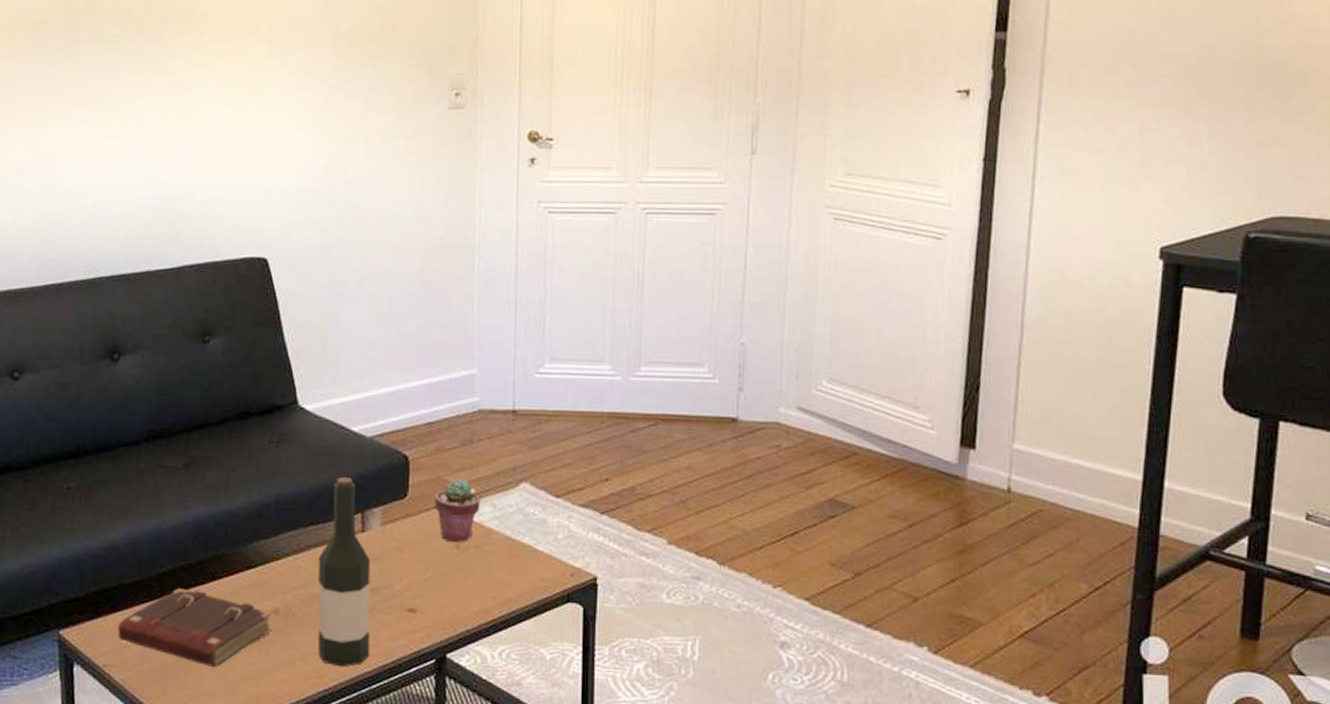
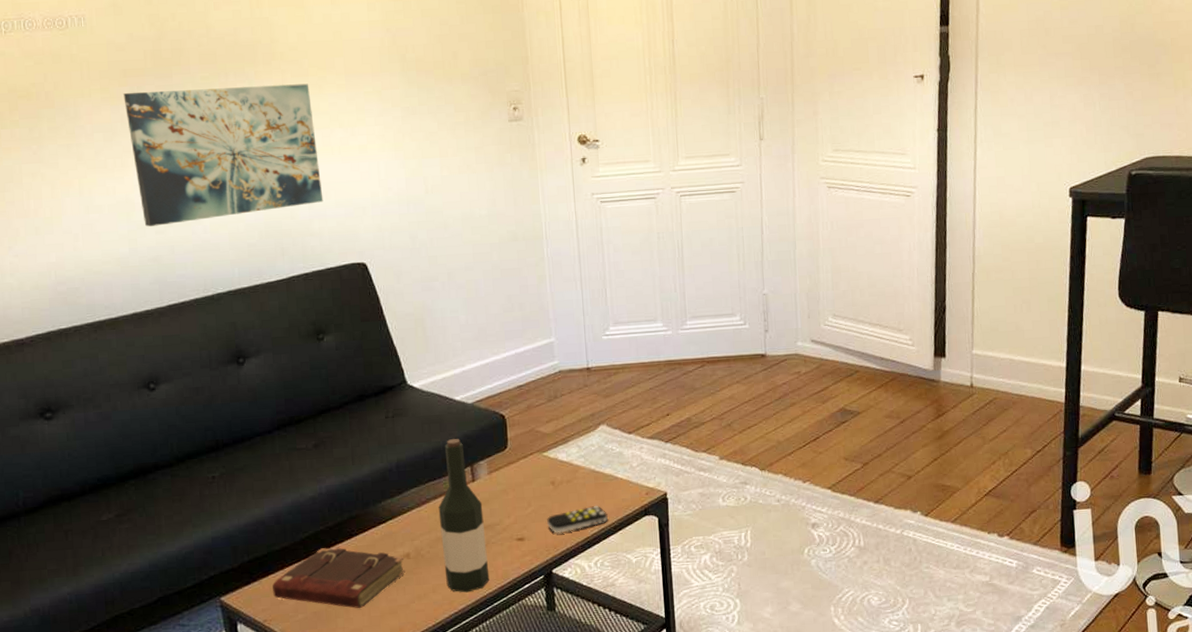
wall art: none [27,46,228,195] -> present [123,83,324,227]
potted succulent: present [434,479,480,543] -> none [530,428,568,481]
remote control: none [446,581,521,610] -> present [547,506,608,533]

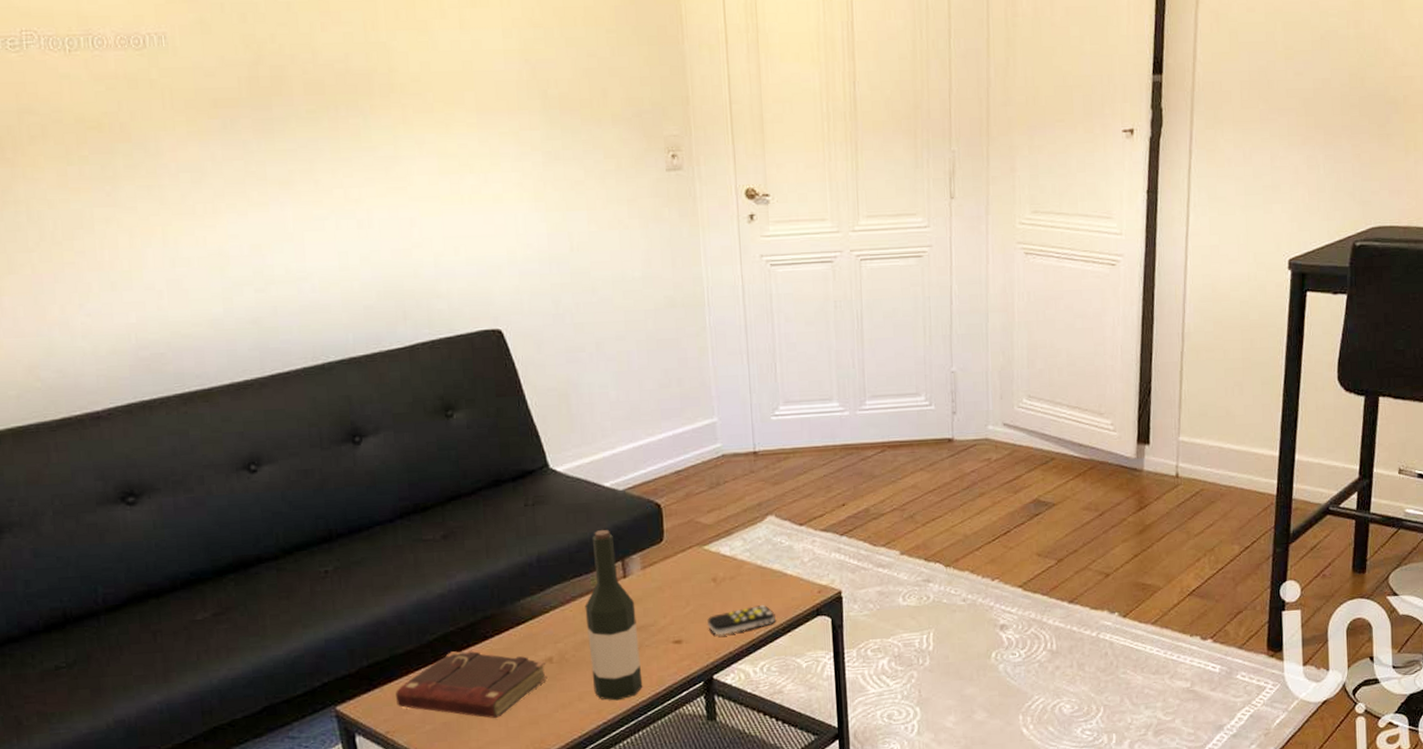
wall art: present [123,83,324,227] -> none [214,121,452,284]

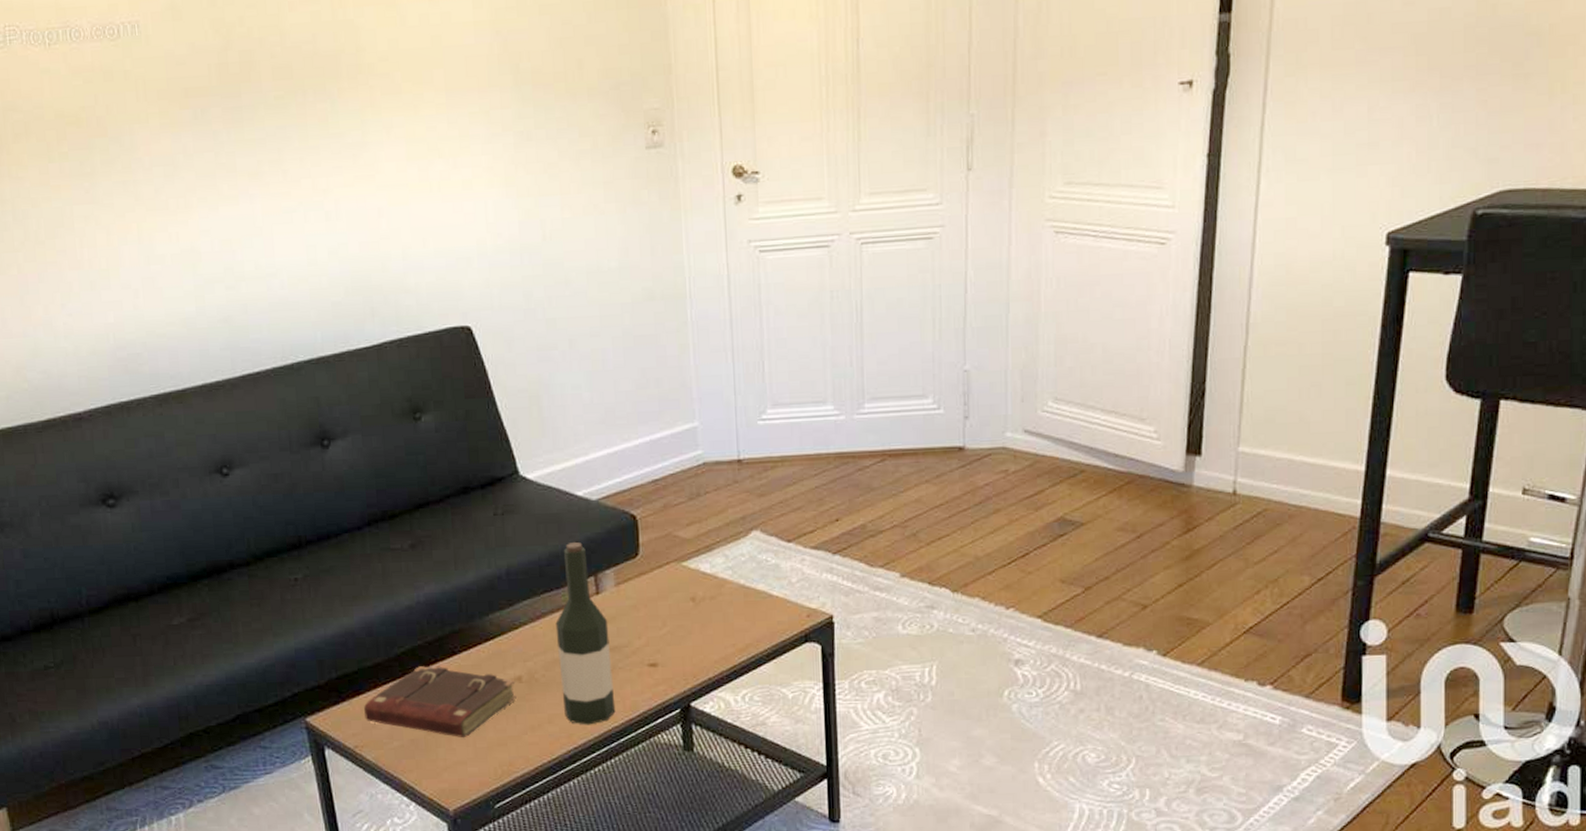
remote control: present [707,605,776,635] -> none [685,628,759,660]

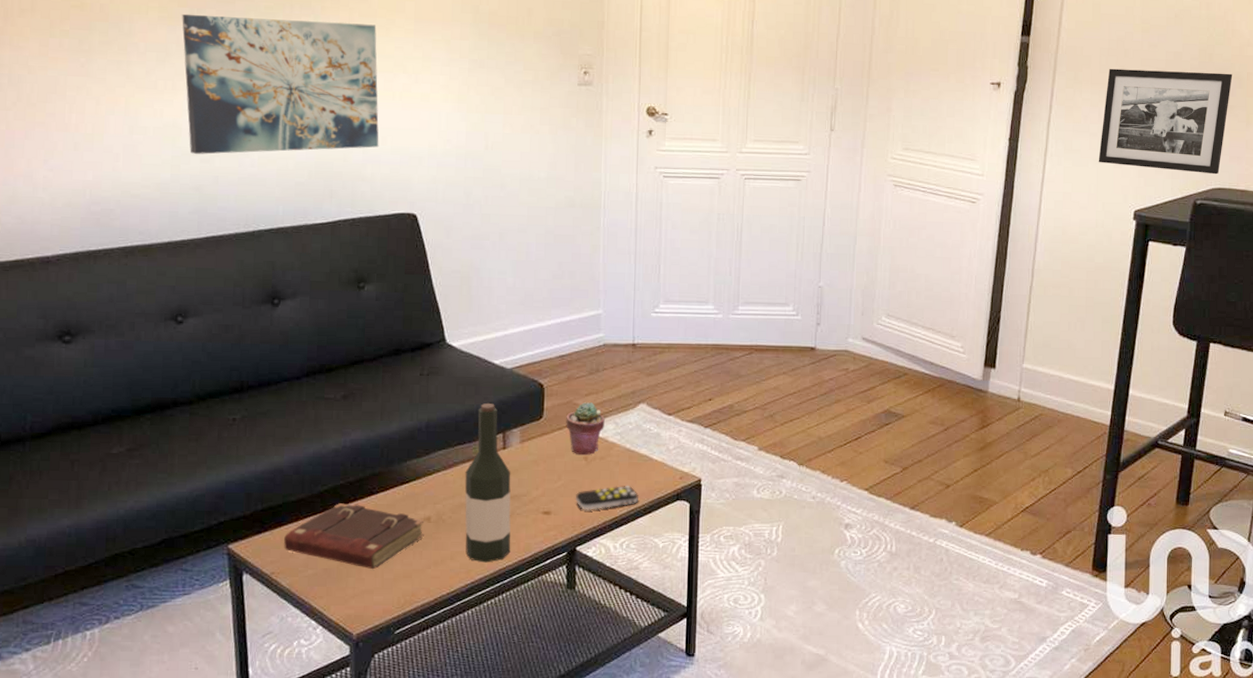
wall art: none [185,103,420,281] -> present [182,14,379,154]
potted succulent: none [666,533,712,596] -> present [566,402,605,456]
remote control: none [685,628,759,660] -> present [576,486,638,510]
picture frame: none [1334,28,1527,174] -> present [1098,68,1233,175]

